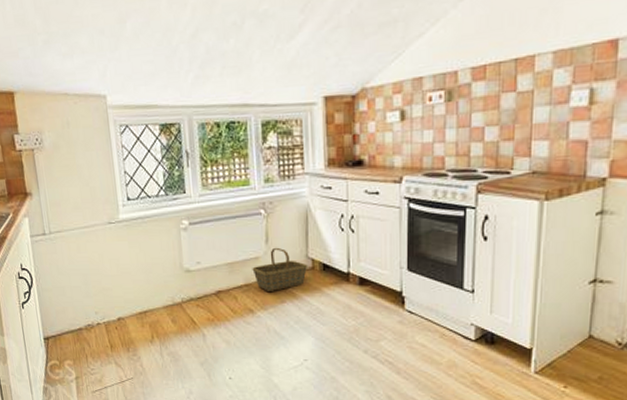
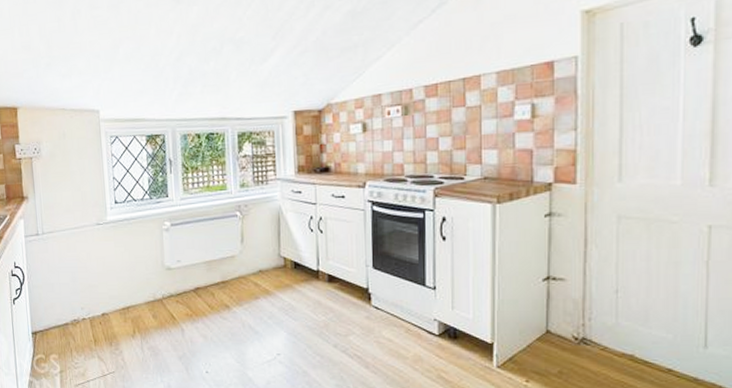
basket: present [252,247,308,291] -> none [228,246,281,288]

